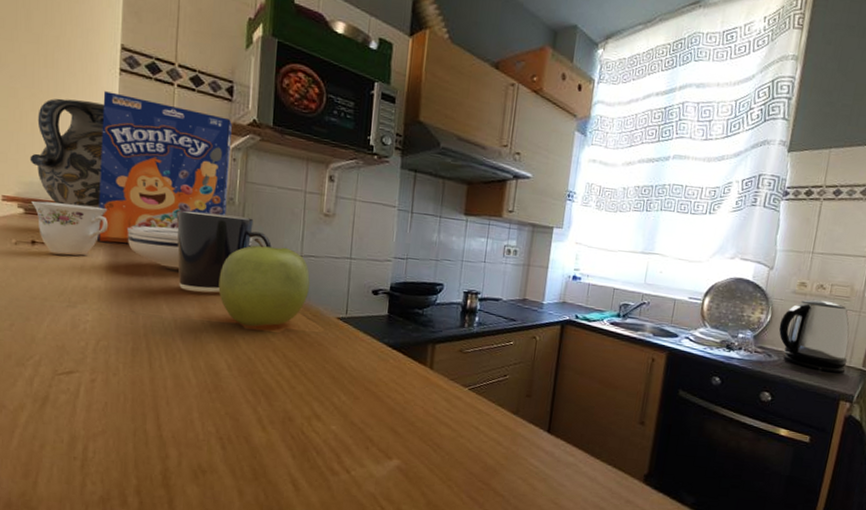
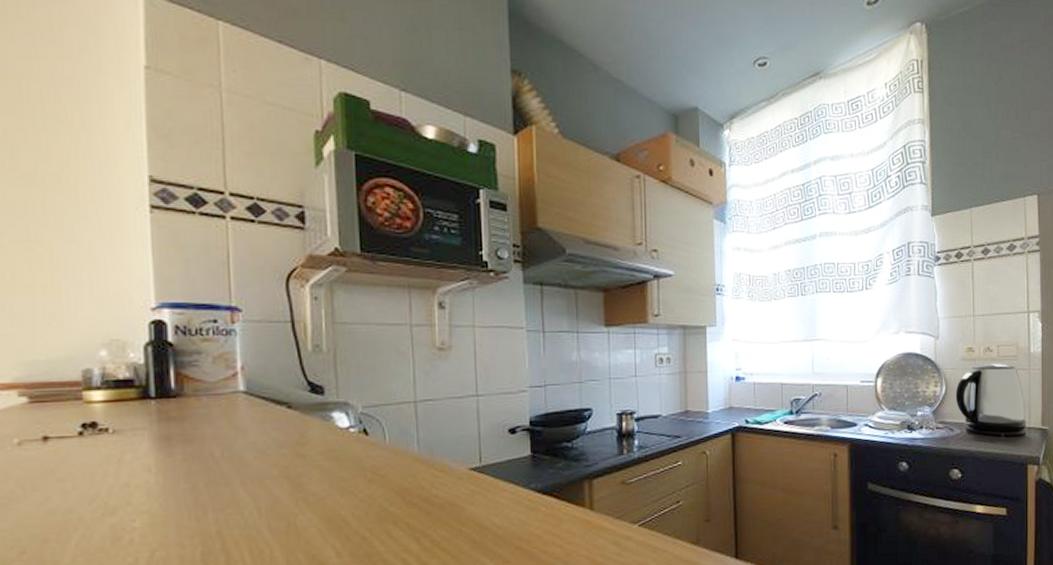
ewer: present [30,98,104,208] -> none [30,250,139,384]
teacup: present [31,200,109,256] -> none [38,379,153,450]
cereal box: present [97,91,232,244] -> none [130,235,312,423]
bowl: present [127,225,254,271] -> none [180,388,352,445]
mug: present [176,210,272,294] -> none [246,365,376,468]
fruit: present [218,237,310,327] -> none [312,387,430,499]

